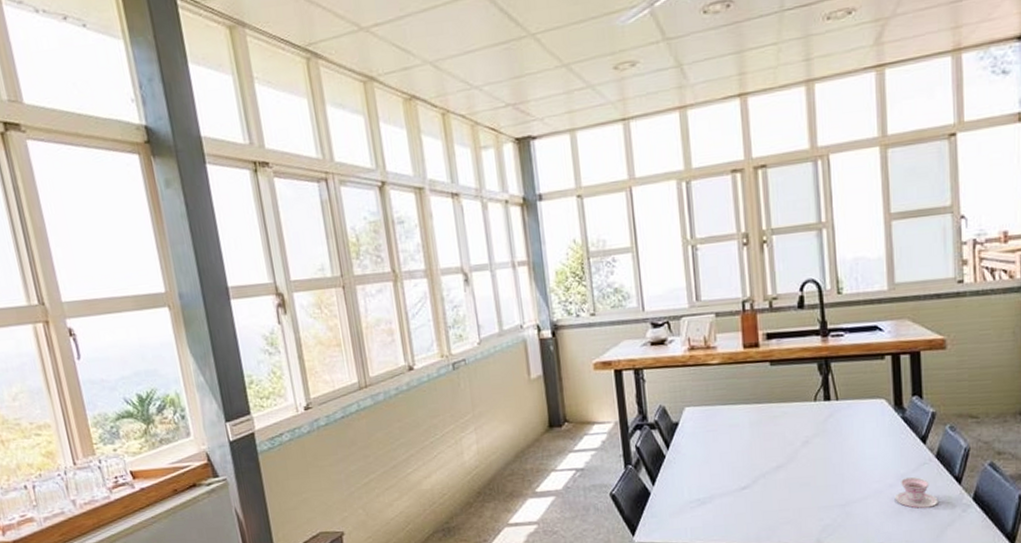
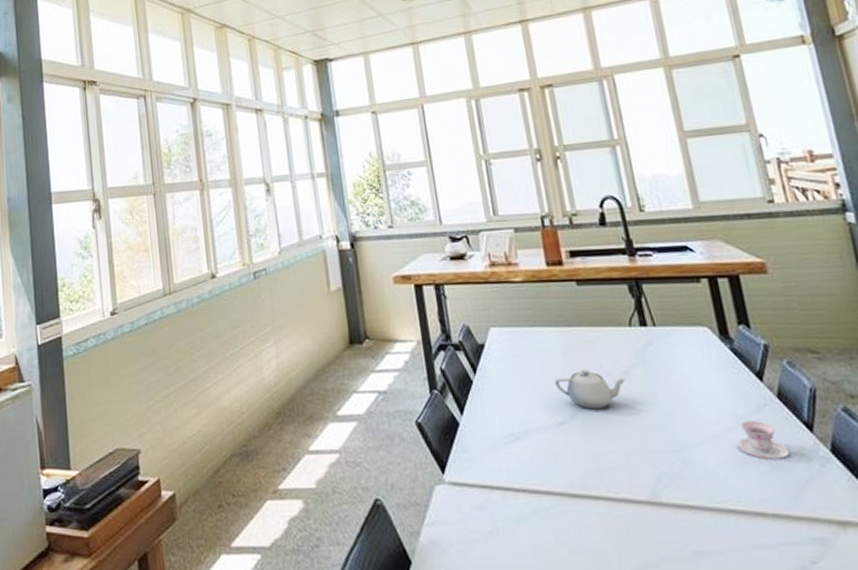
teapot: none [740,441,806,476] -> present [554,370,627,410]

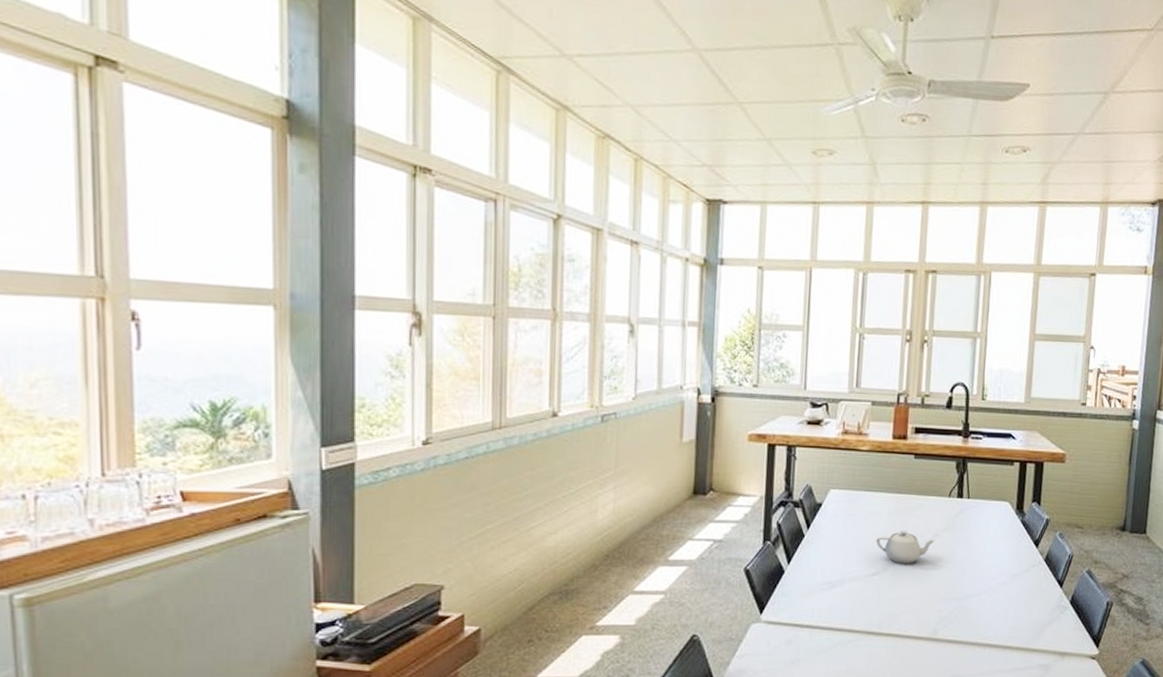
teacup: present [736,421,790,460] -> none [1005,578,1042,607]

